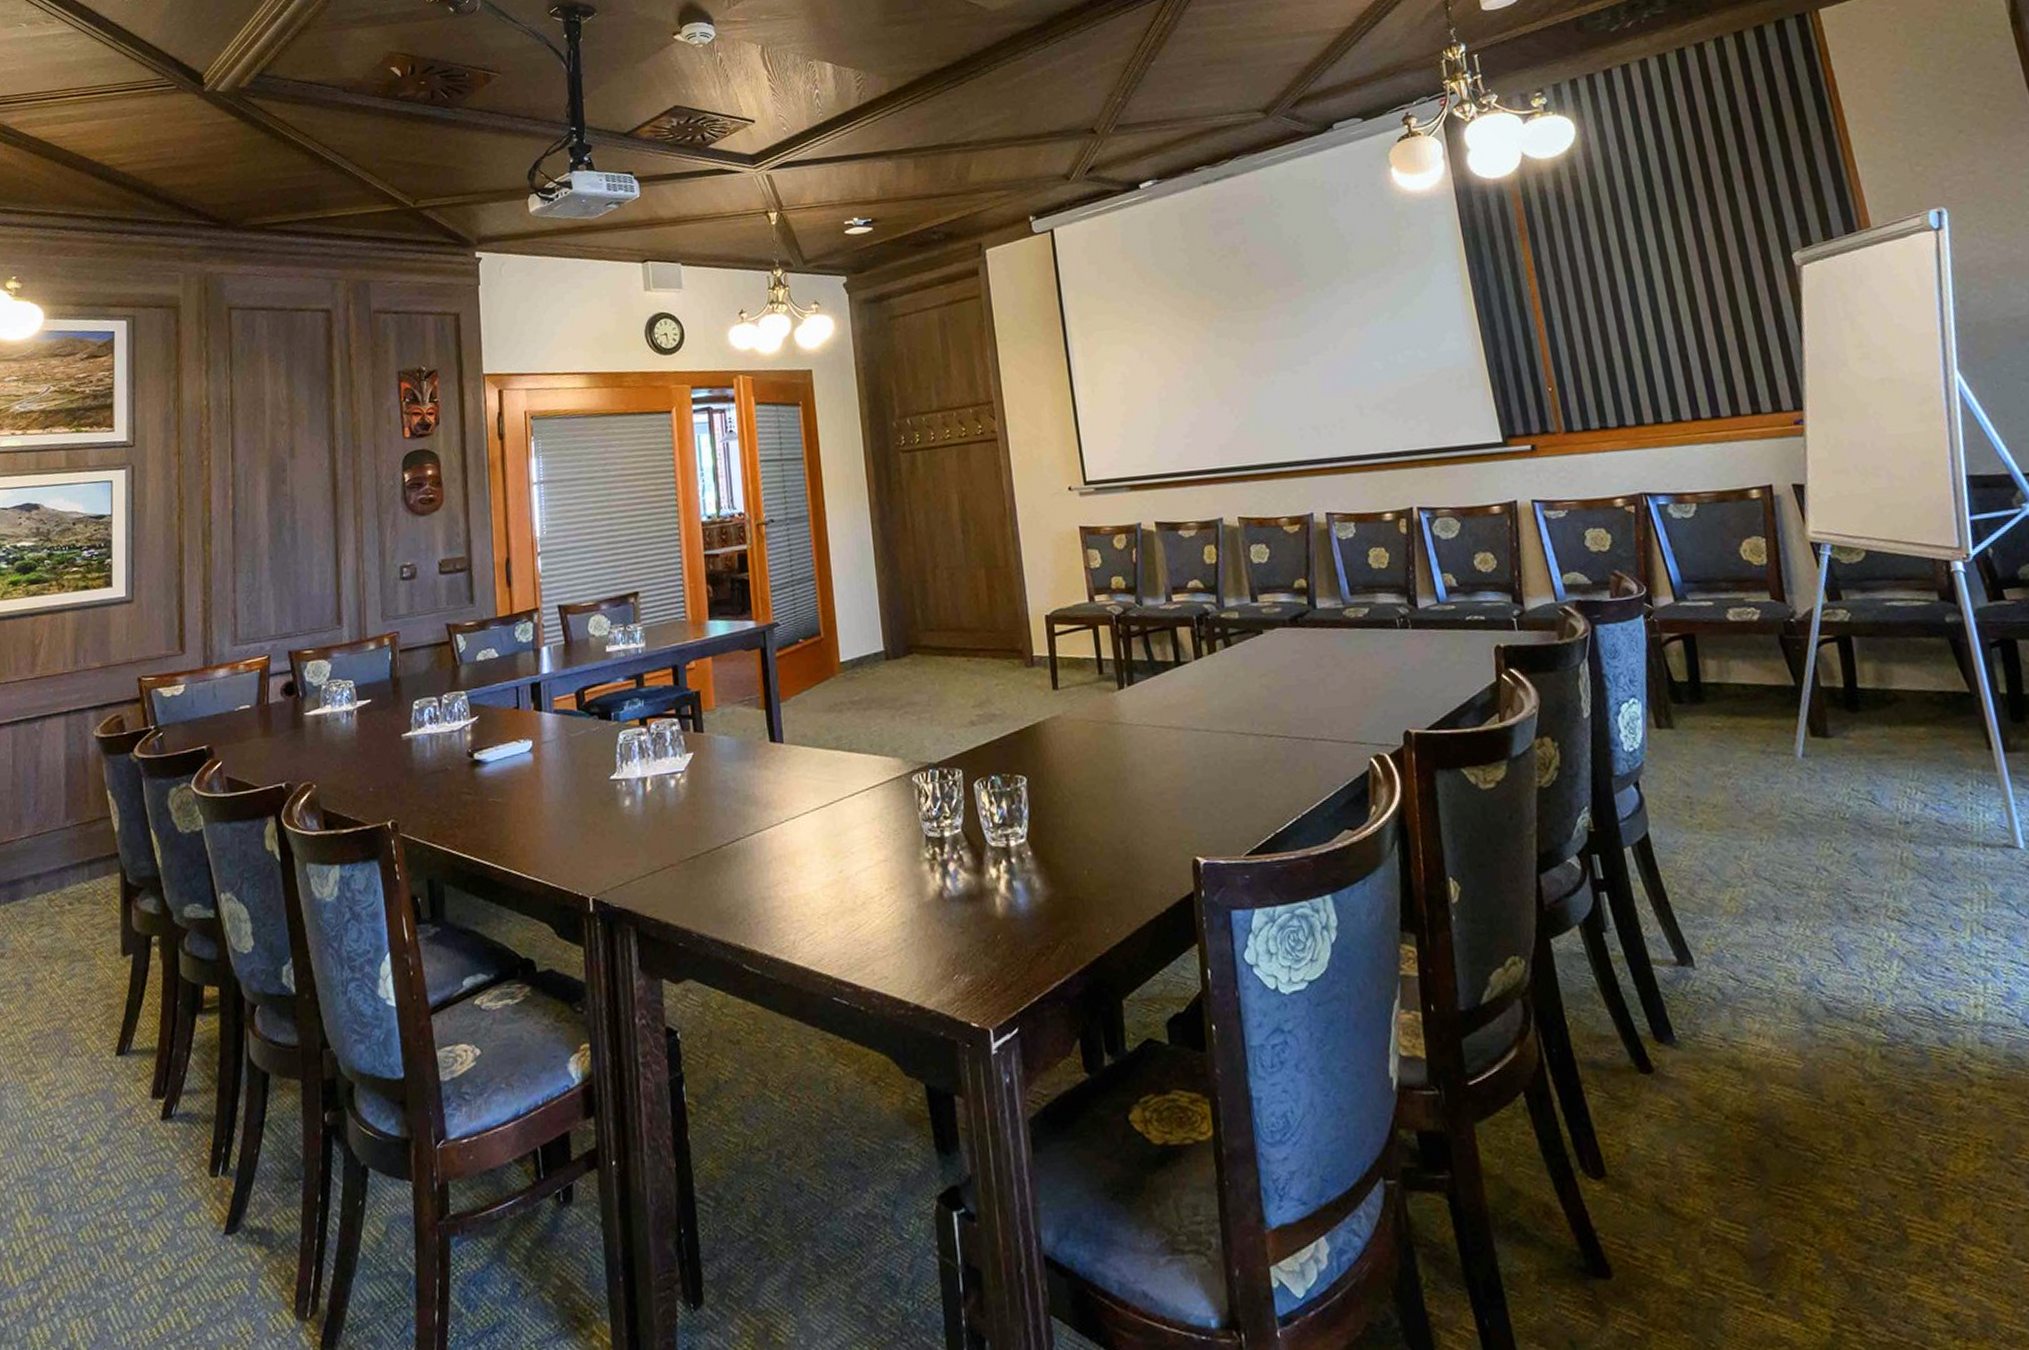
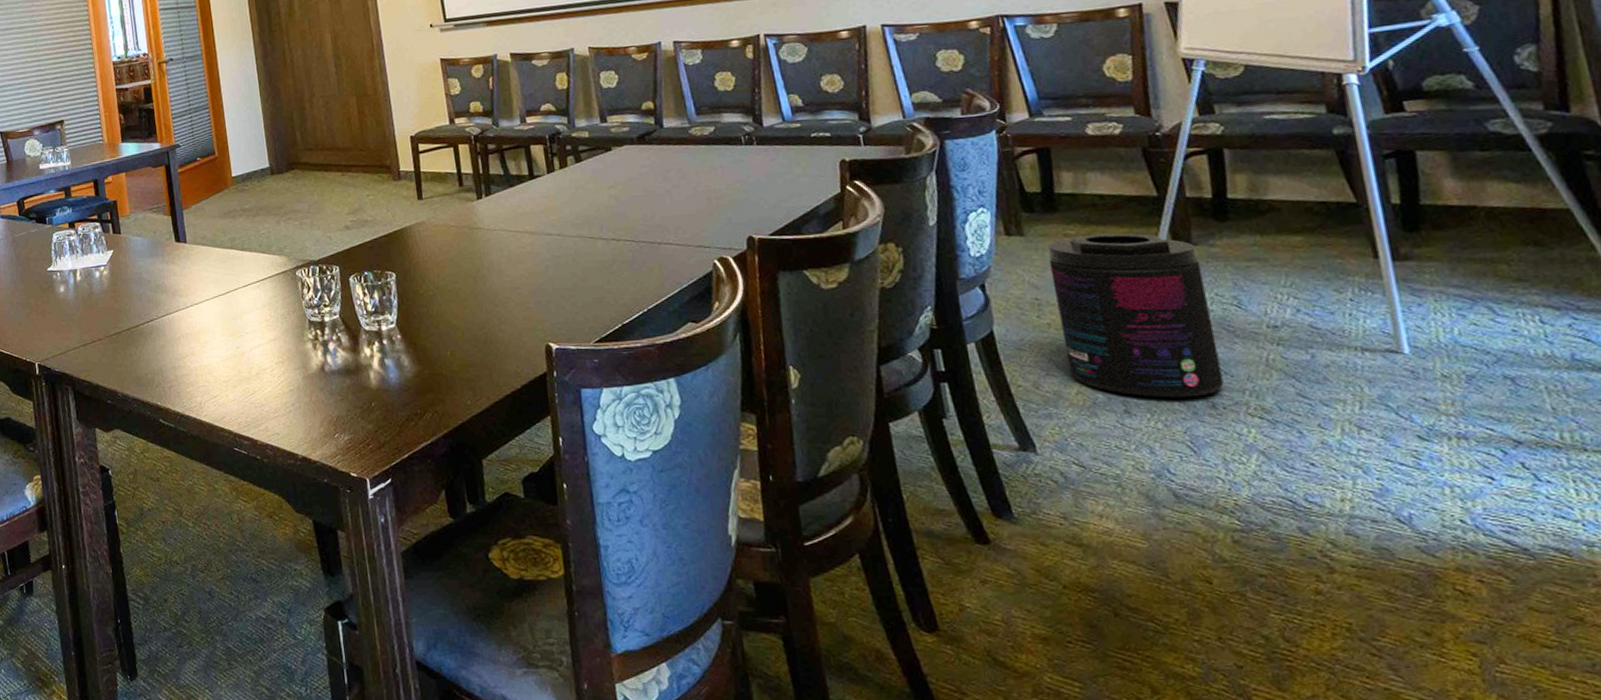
supplement container: none [1695,725,1864,902] -> present [1046,233,1224,398]

